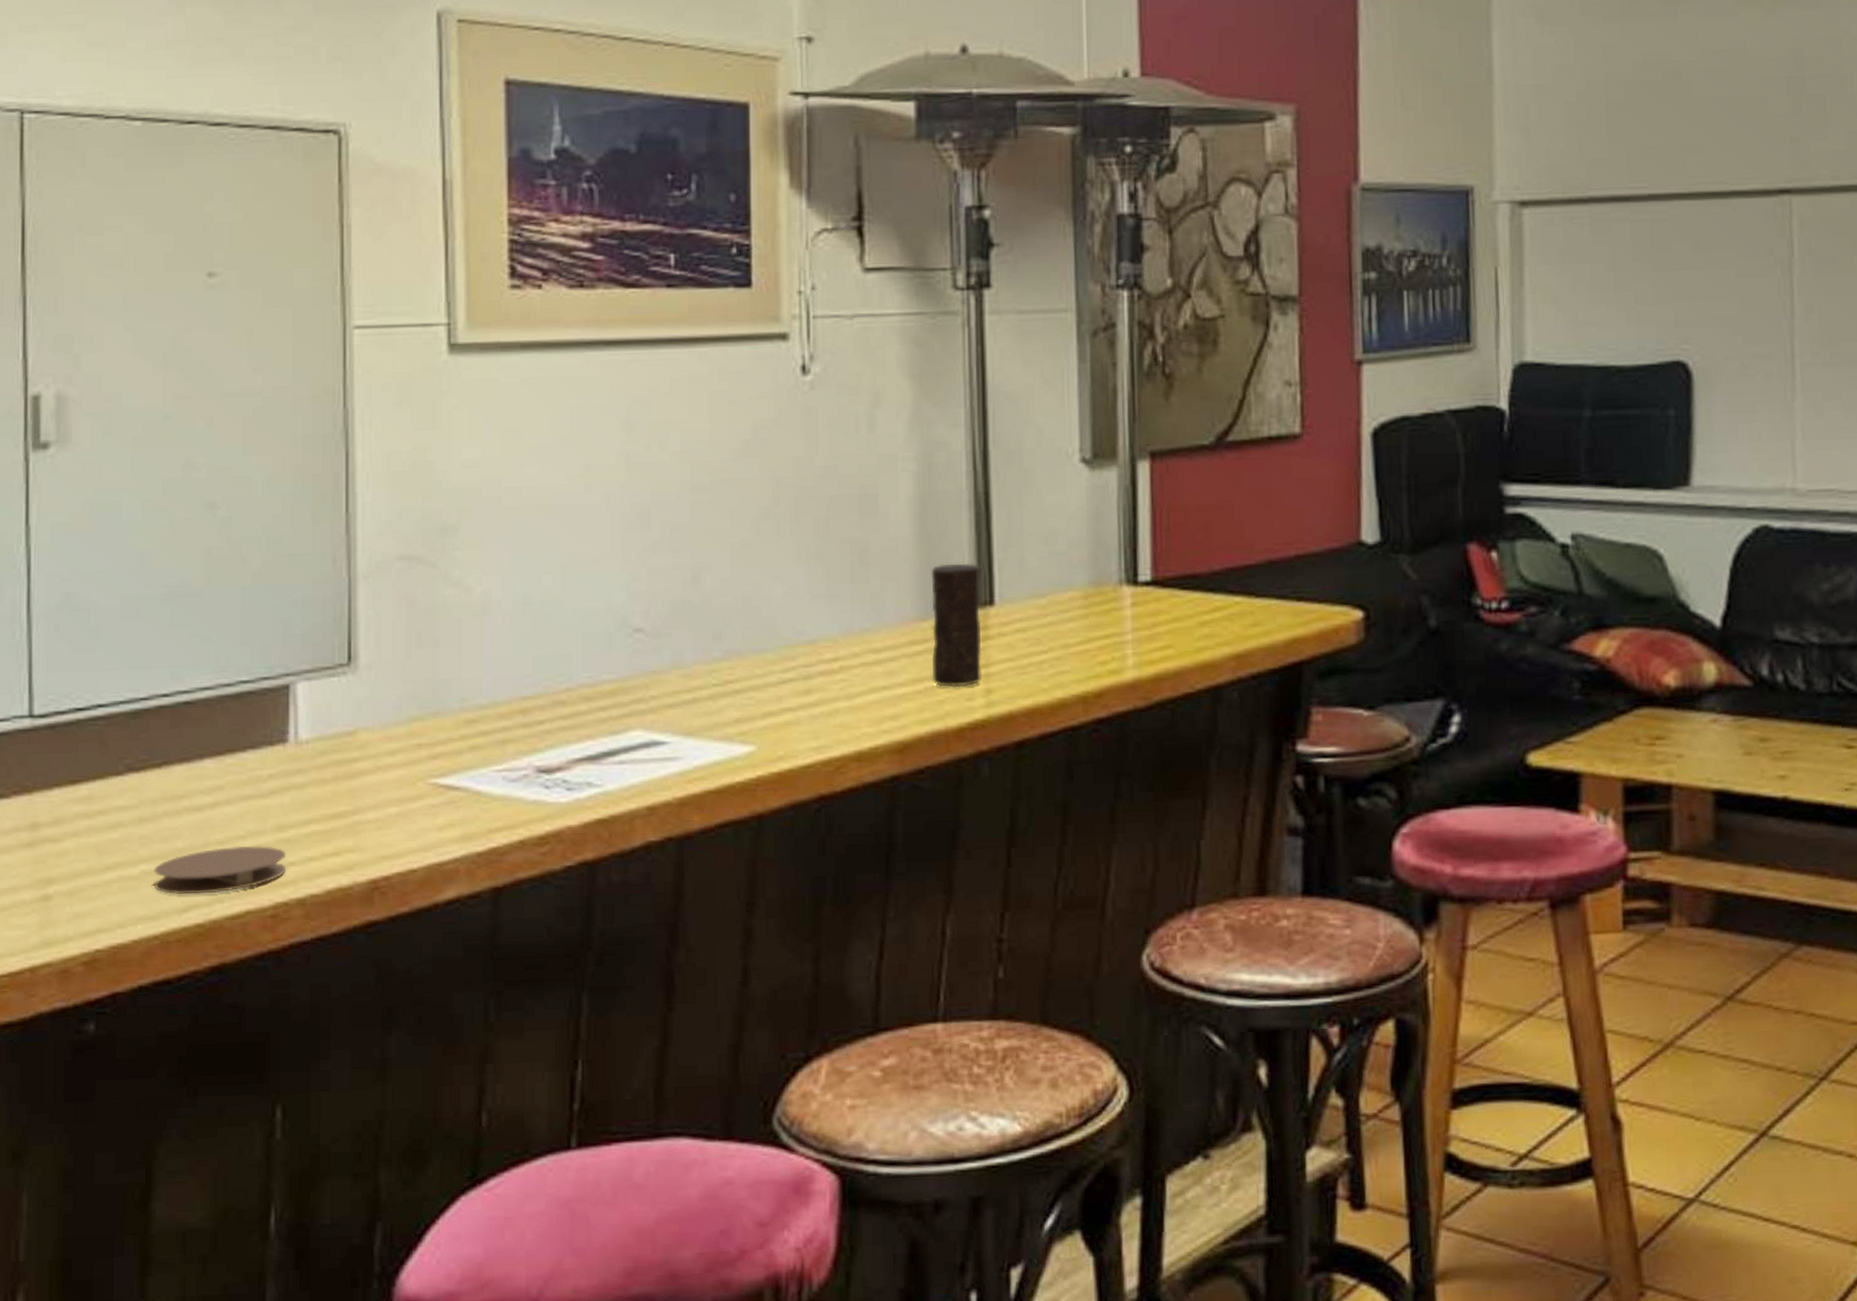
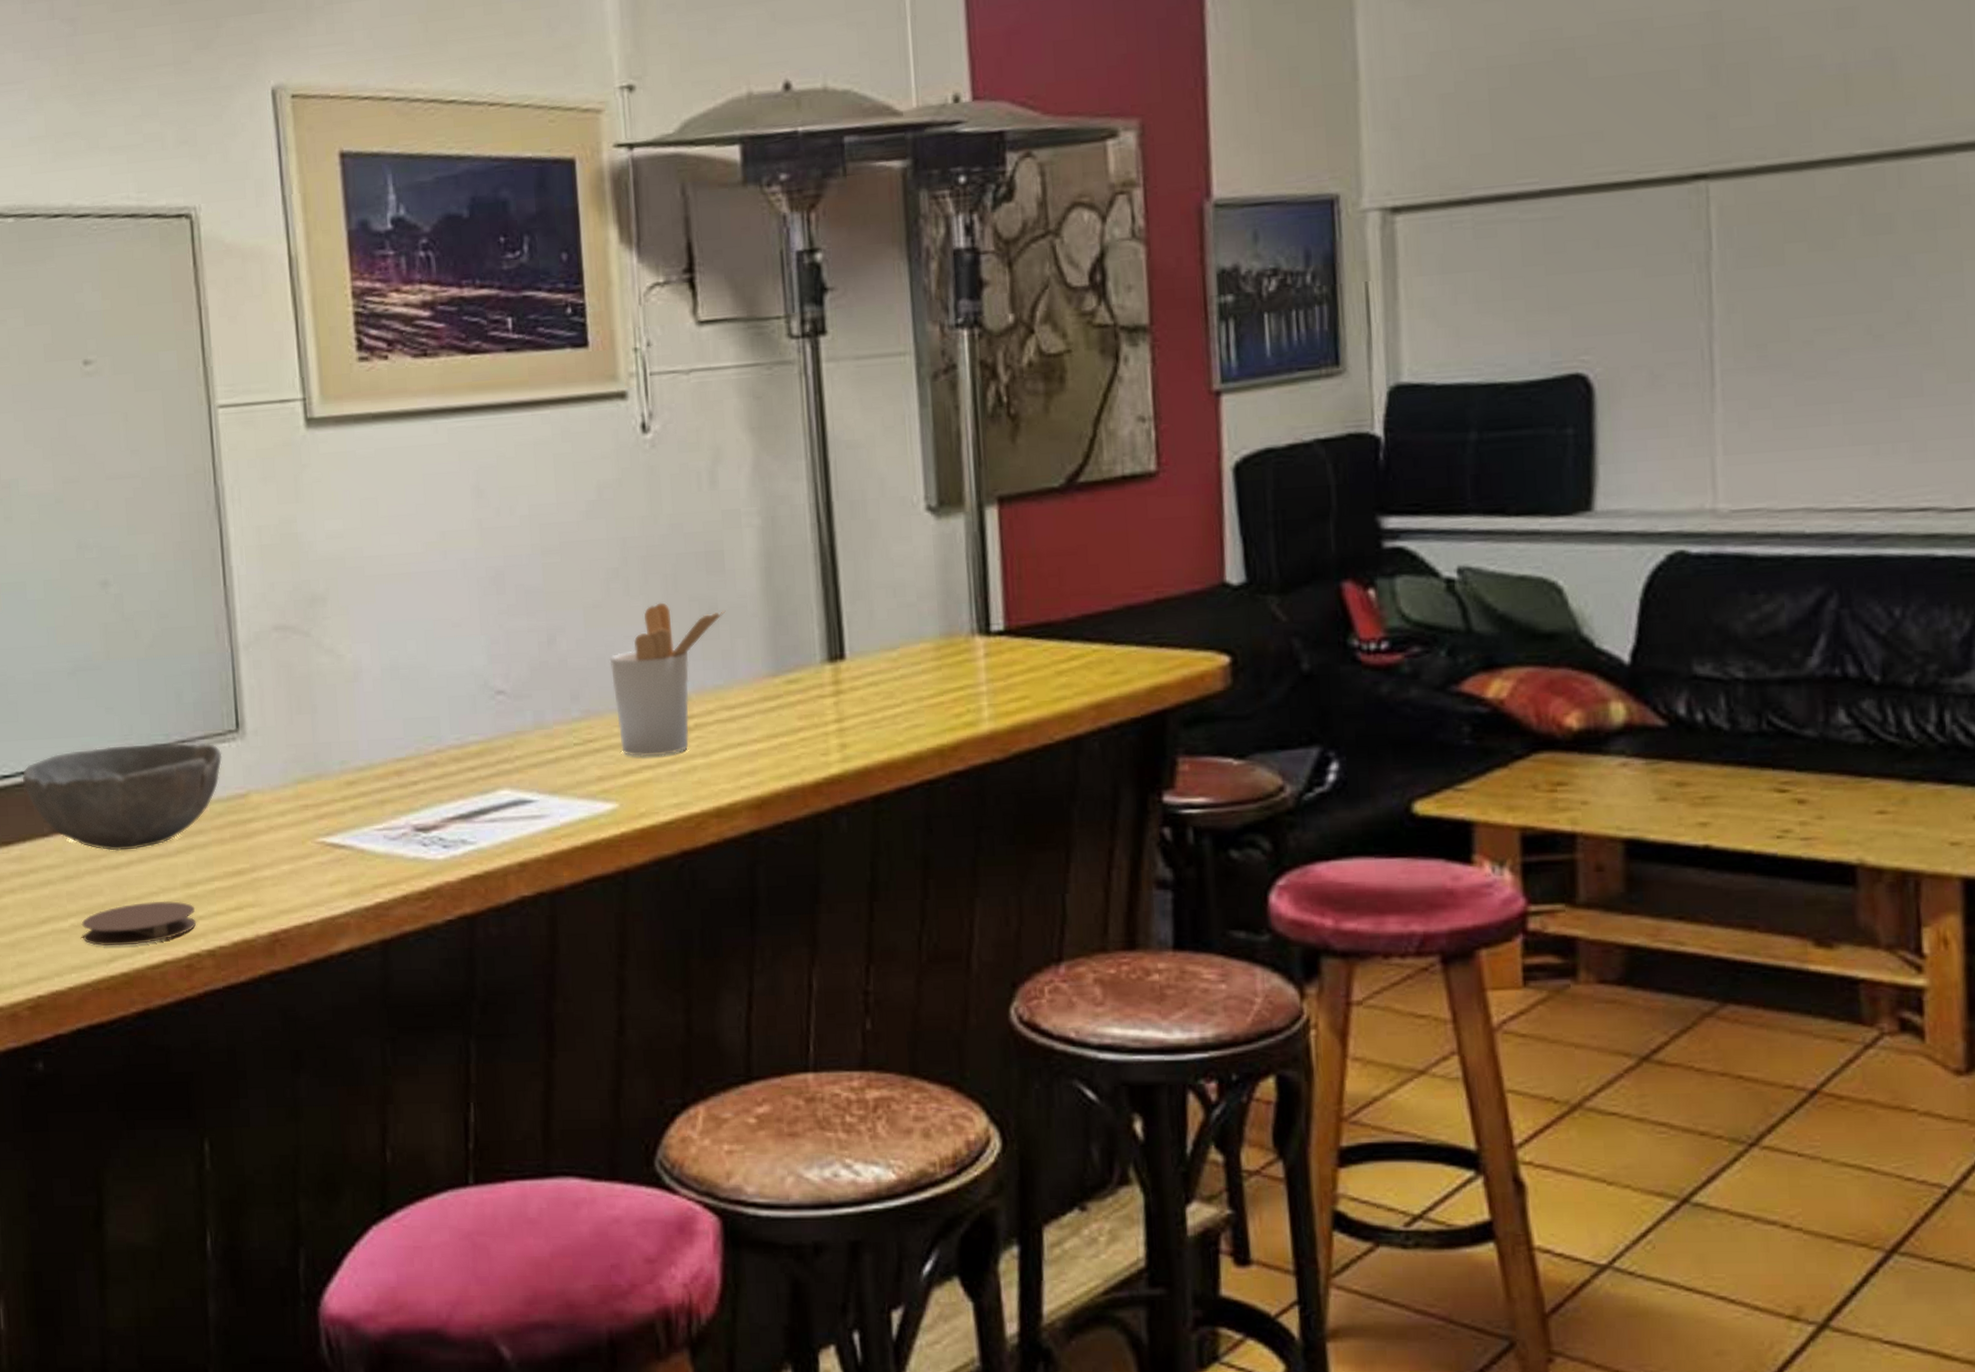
bowl: none [98,675,330,791] -> present [22,742,222,851]
utensil holder: none [755,544,877,699] -> present [609,602,726,757]
candle: present [931,563,982,688] -> none [780,617,836,743]

